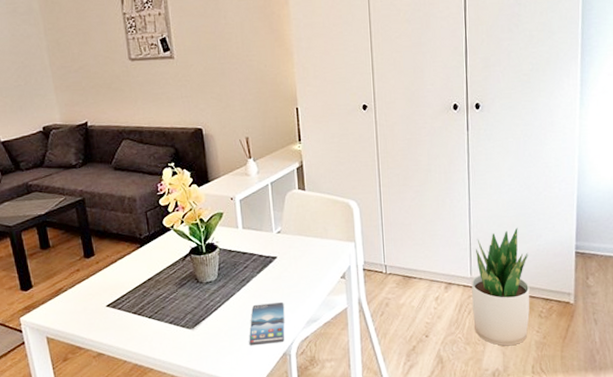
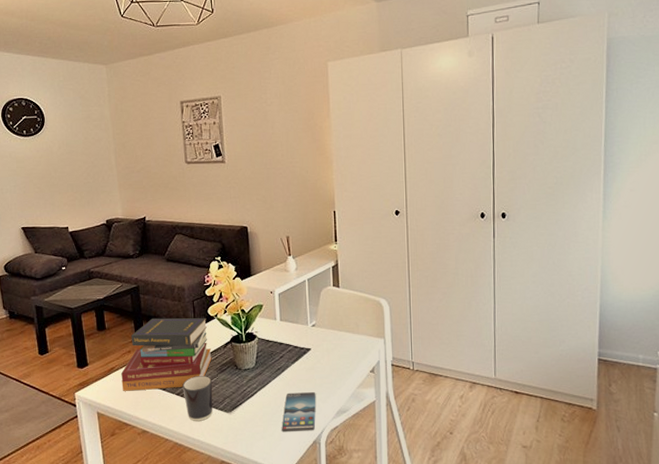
books: none [70,230,170,313] -> present [121,318,212,391]
mug: none [139,291,174,340] -> present [182,375,213,421]
planter: present [471,227,530,346] -> none [495,332,553,448]

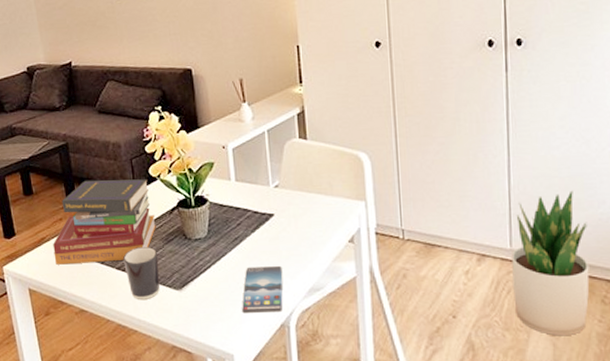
planter: none [495,332,553,448] -> present [511,190,590,336]

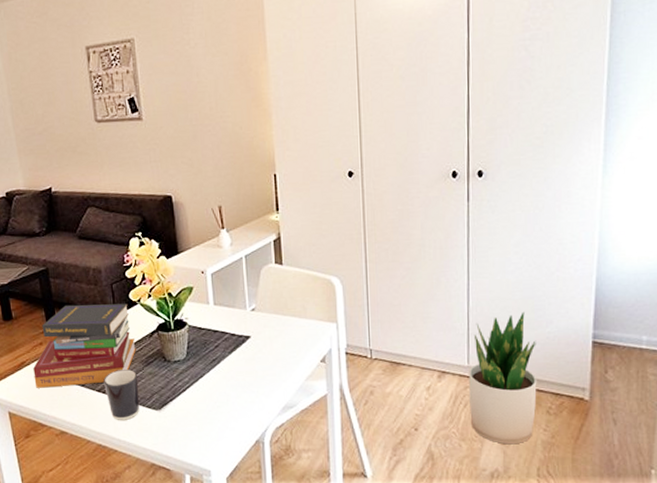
smartphone: present [242,266,283,314] -> none [219,386,258,431]

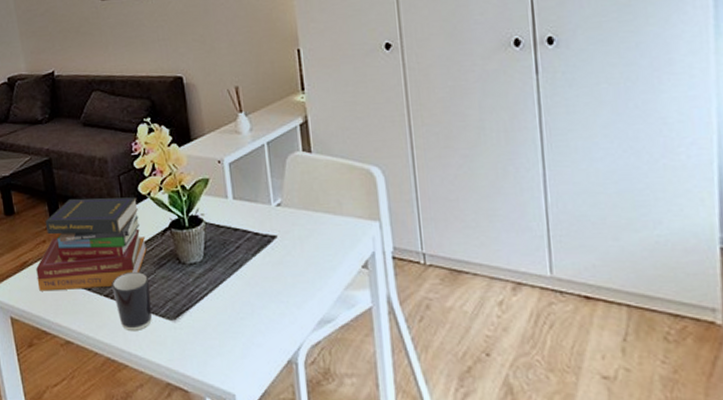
planter: present [469,311,537,445] -> none [552,209,649,380]

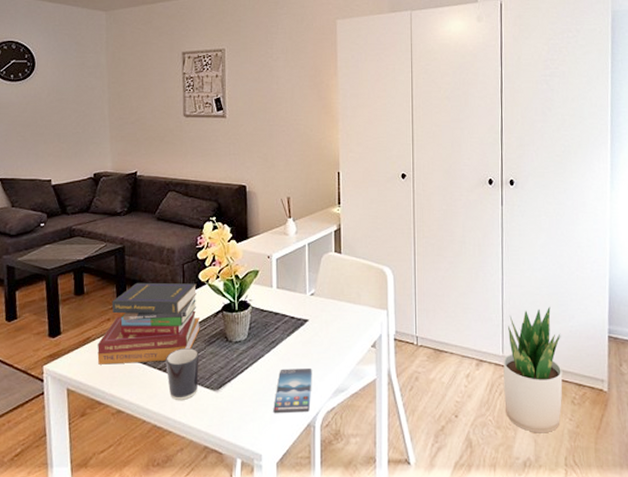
smartphone: none [243,295,290,348] -> present [273,369,312,414]
planter: none [552,209,649,380] -> present [503,306,563,433]

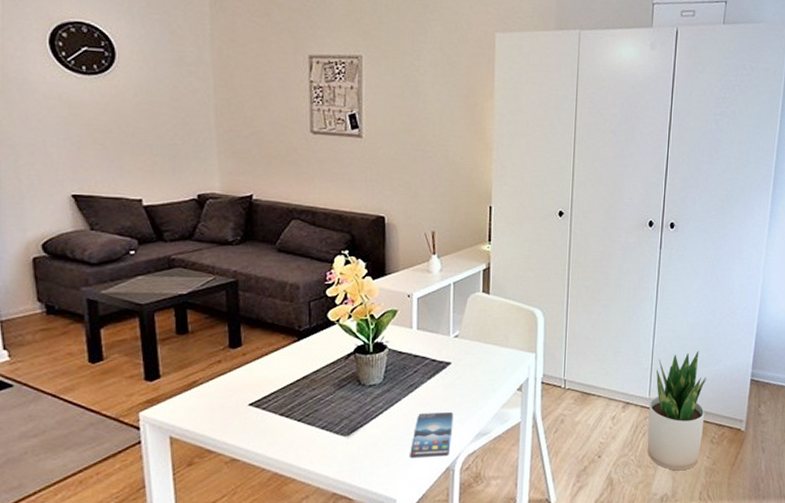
books: present [97,282,200,365] -> none [206,321,329,410]
mug: present [165,347,200,400] -> none [288,391,328,446]

